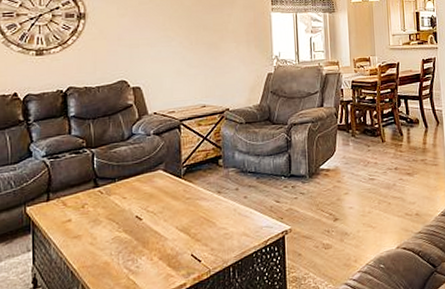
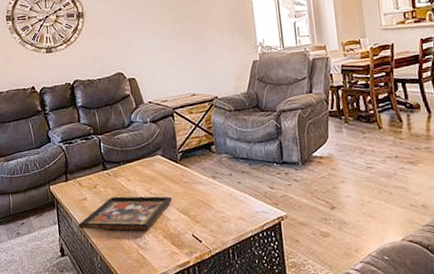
decorative tray: none [57,214,172,256] -> present [78,196,172,231]

